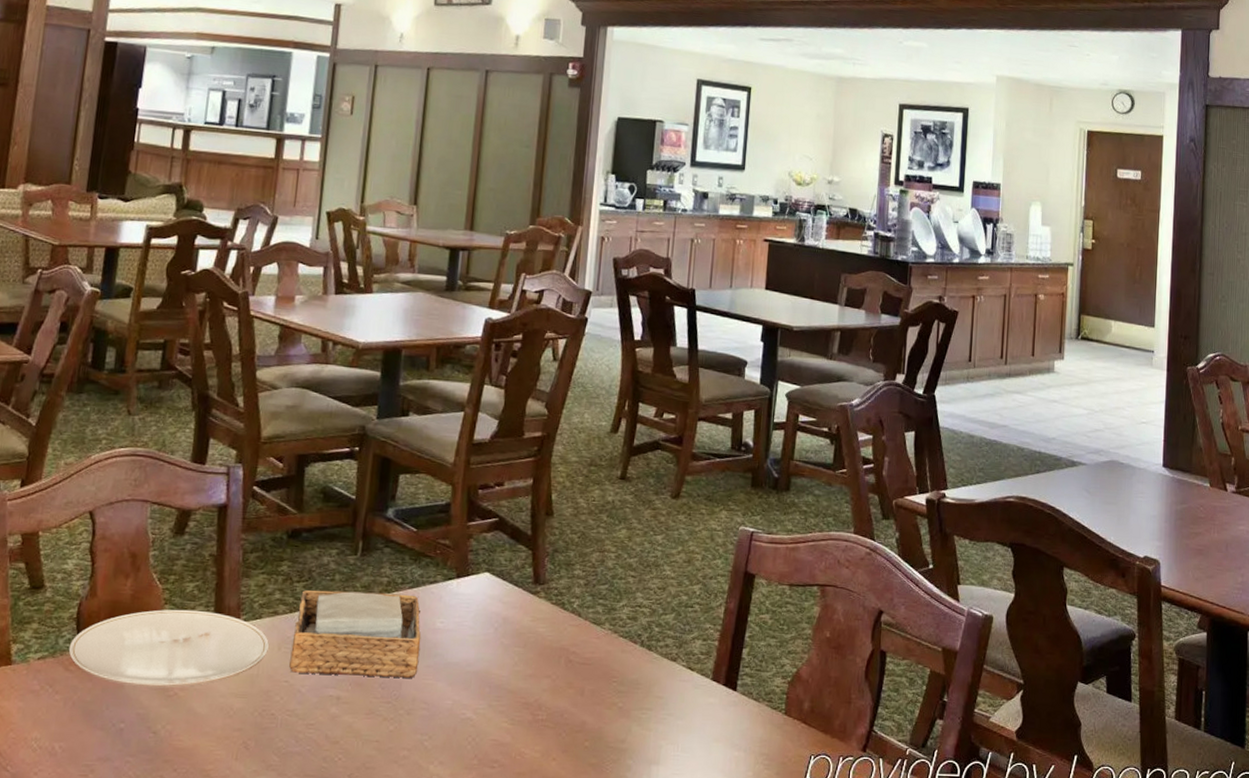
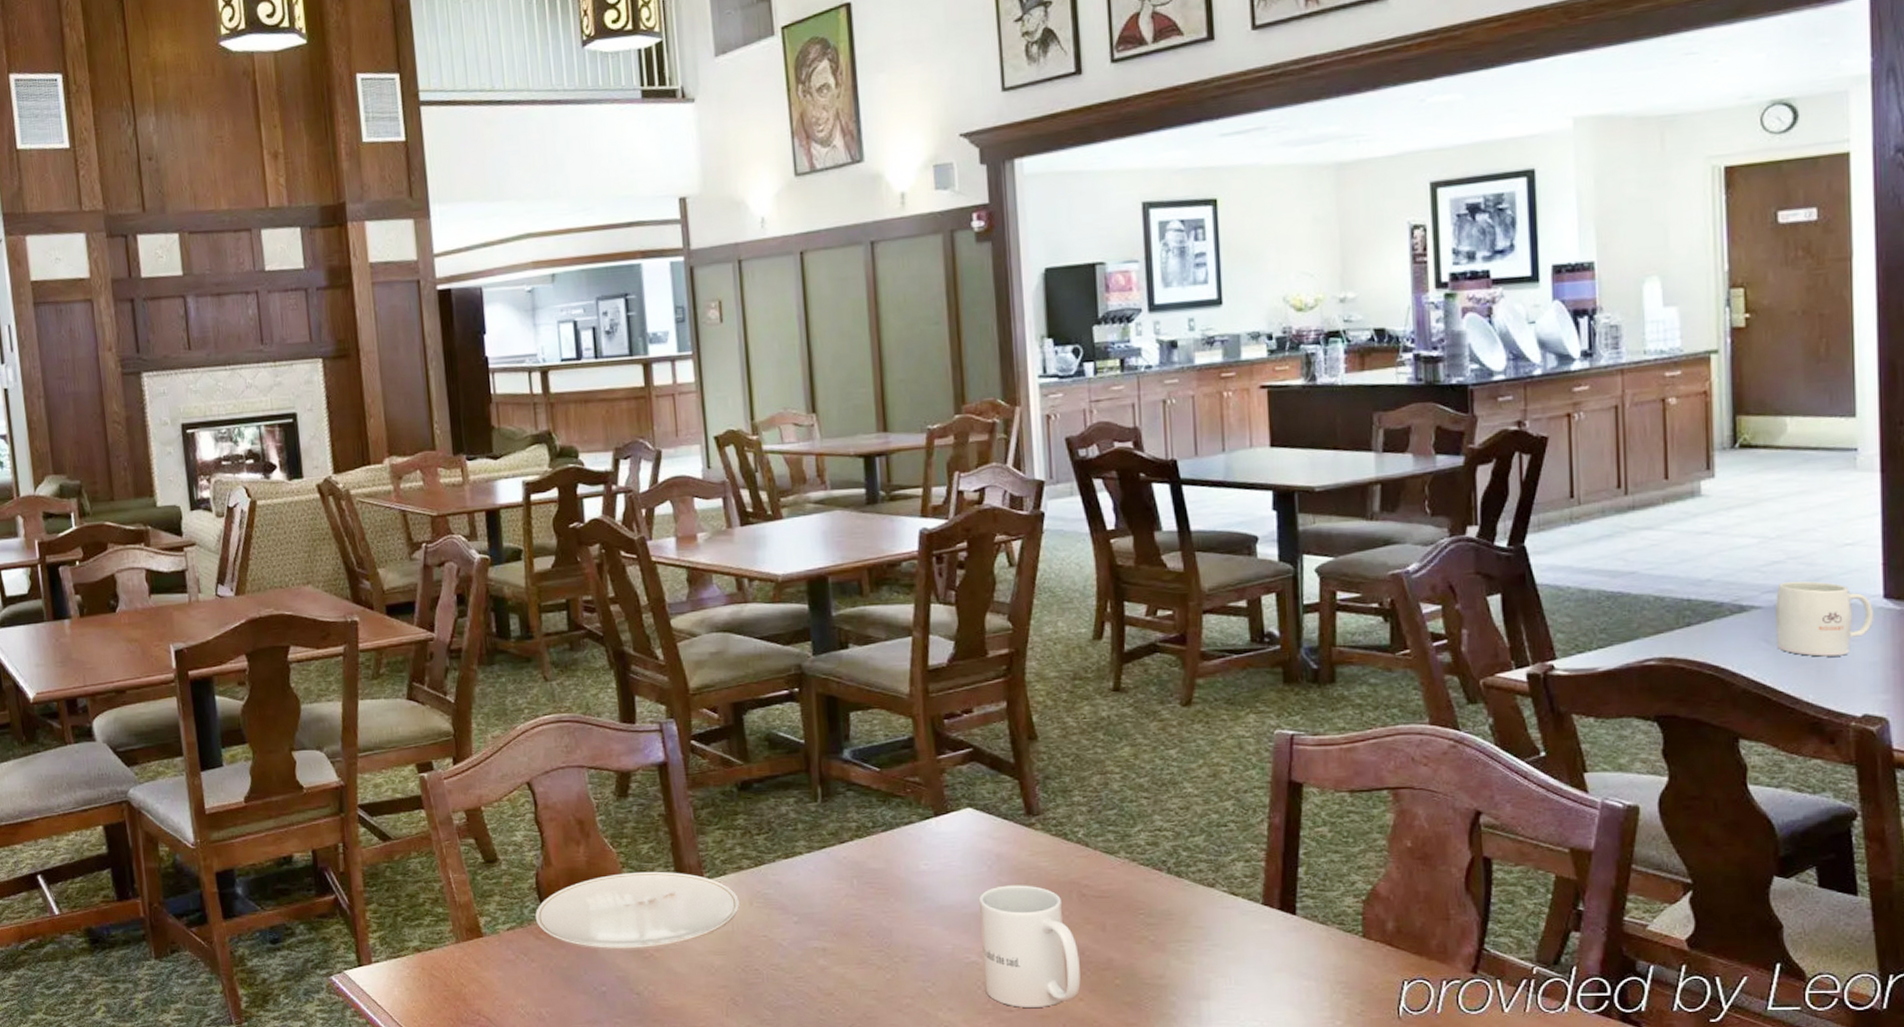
napkin holder: present [289,590,421,679] -> none [763,838,908,927]
mug: none [474,647,559,765] -> present [978,885,1081,1008]
mug: none [1093,446,1156,508] -> present [1774,581,1874,657]

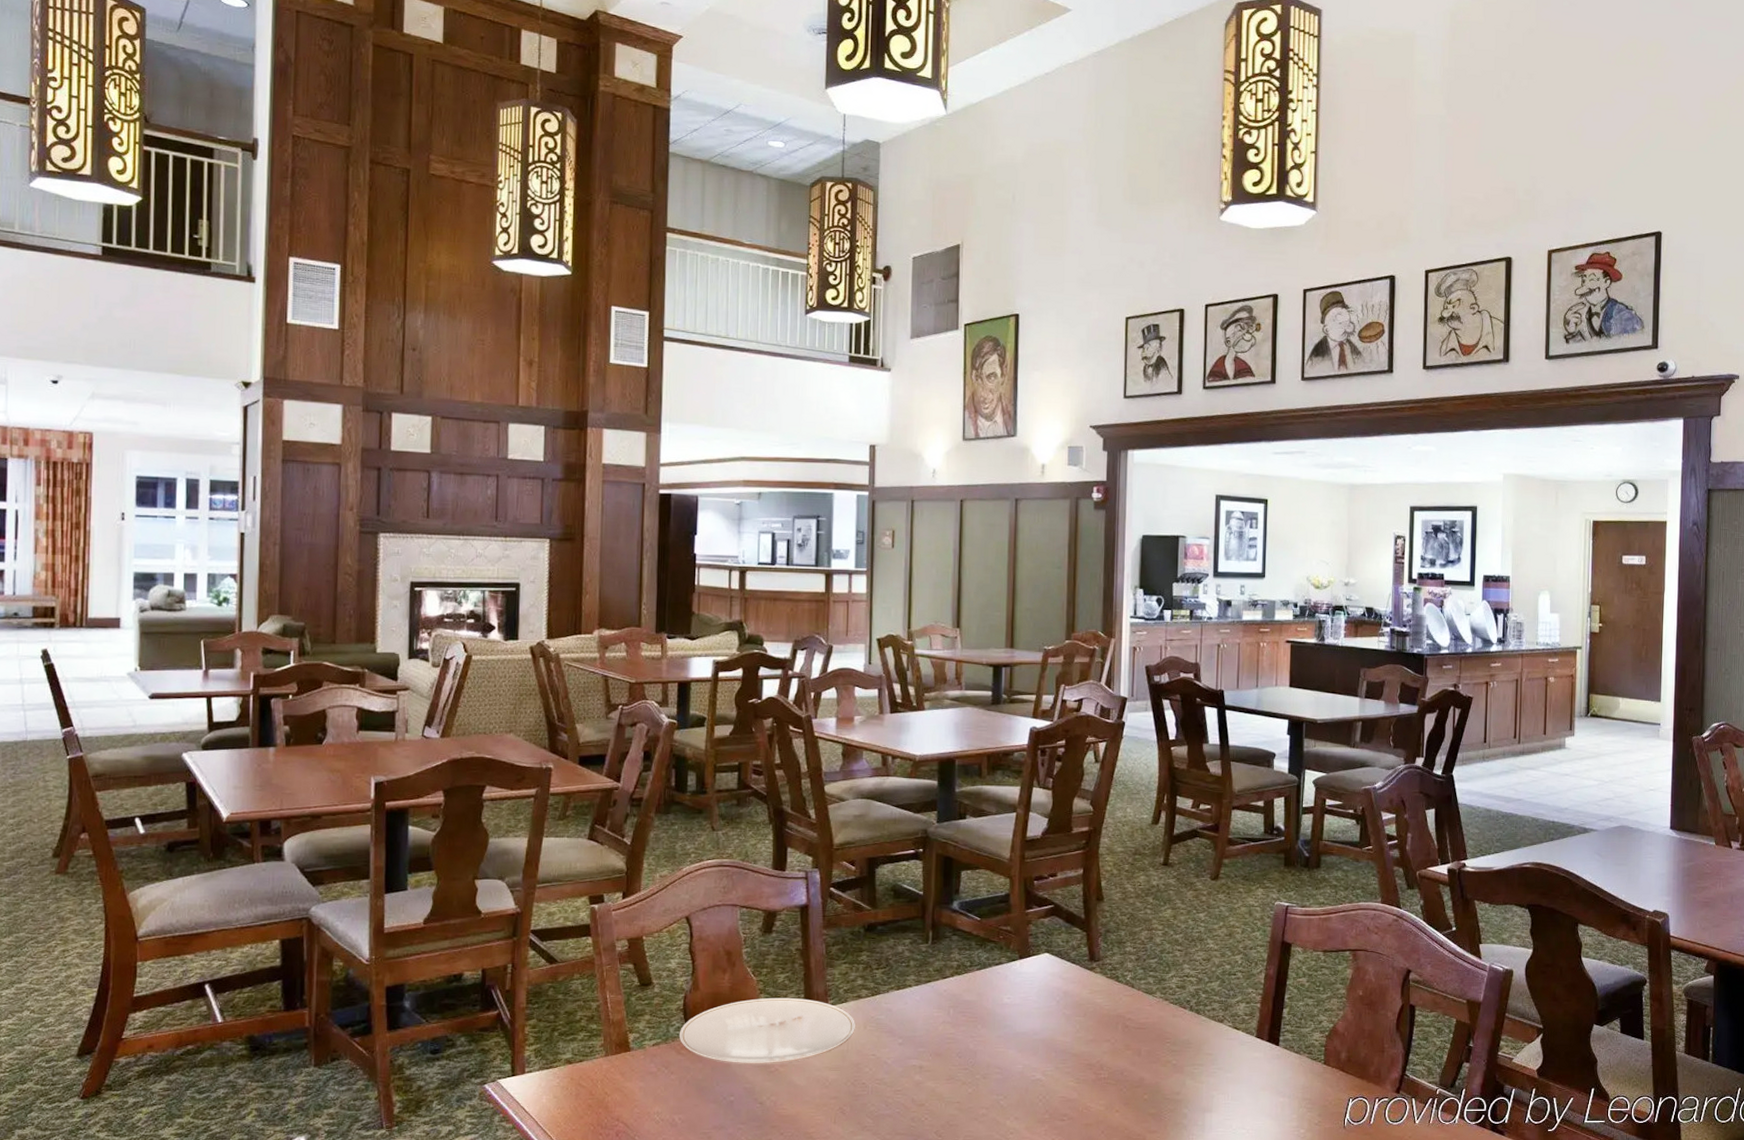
mug: present [978,885,1081,1008] -> none [1045,1017,1119,1117]
mug: present [1774,581,1874,657] -> none [1604,813,1664,868]

